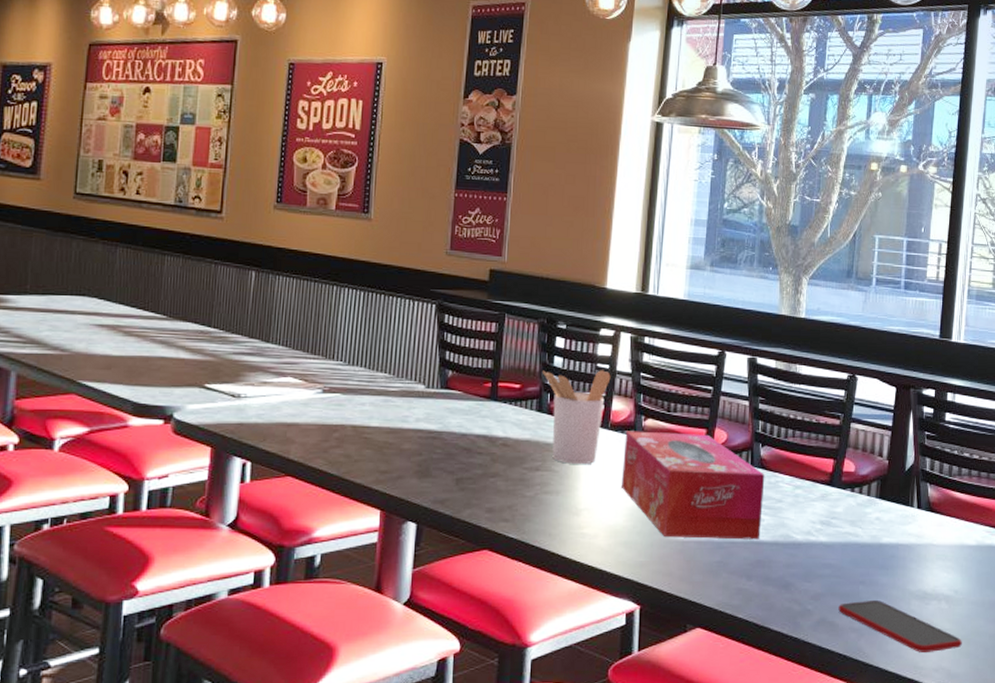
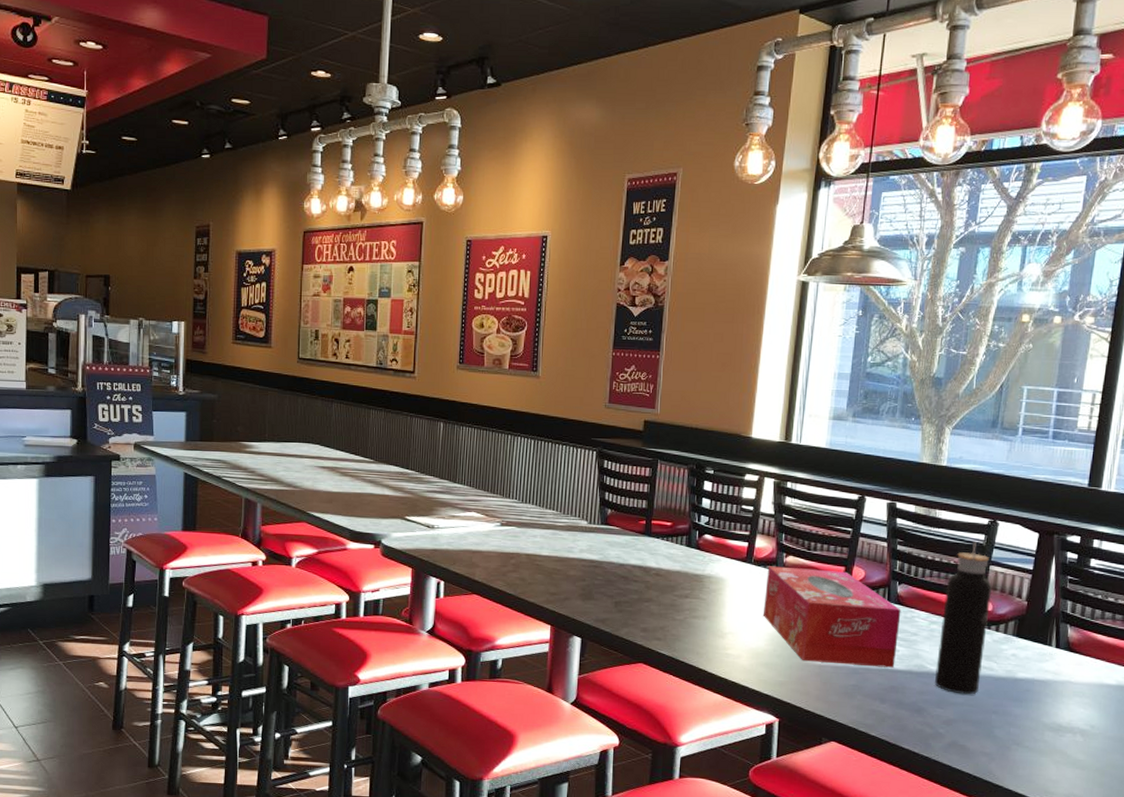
utensil holder: present [541,370,611,464] -> none [691,510,755,594]
water bottle: none [801,397,853,565] -> present [934,541,992,695]
smartphone: present [838,600,962,652] -> none [970,728,1096,780]

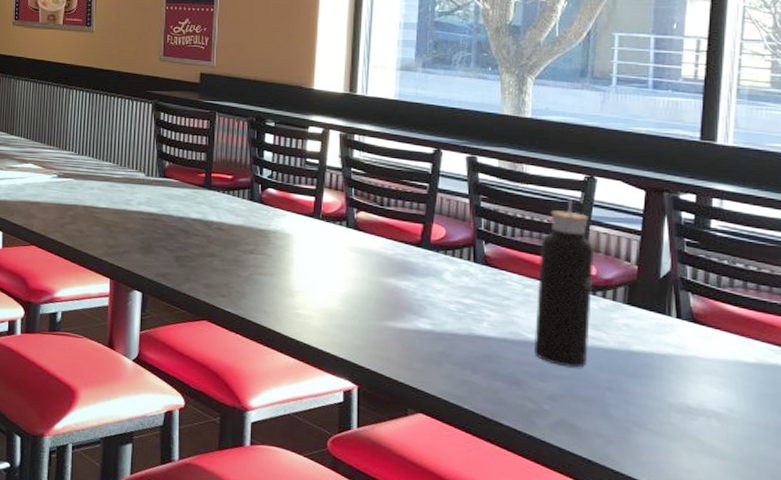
tissue box: present [762,566,901,668] -> none [334,222,490,335]

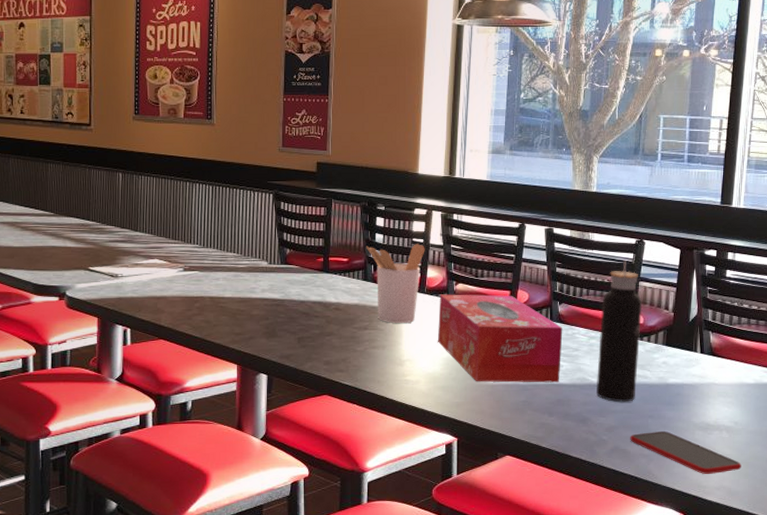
utensil holder: none [252,163,321,251] -> present [365,244,425,323]
tissue box: none [334,222,490,335] -> present [437,294,563,383]
smartphone: none [580,407,740,471] -> present [630,431,742,474]

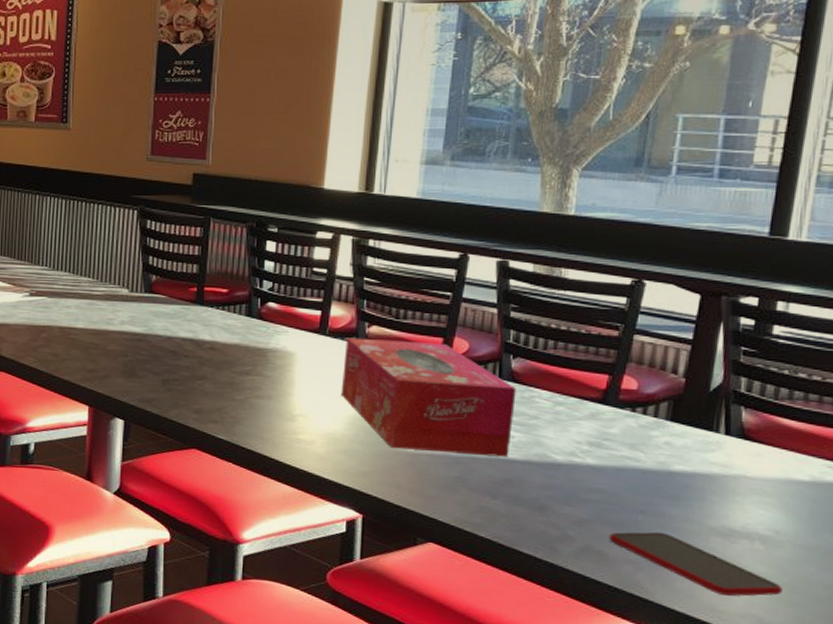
utensil holder: present [365,244,425,323] -> none [251,274,329,370]
water bottle: present [596,260,642,403] -> none [561,305,637,491]

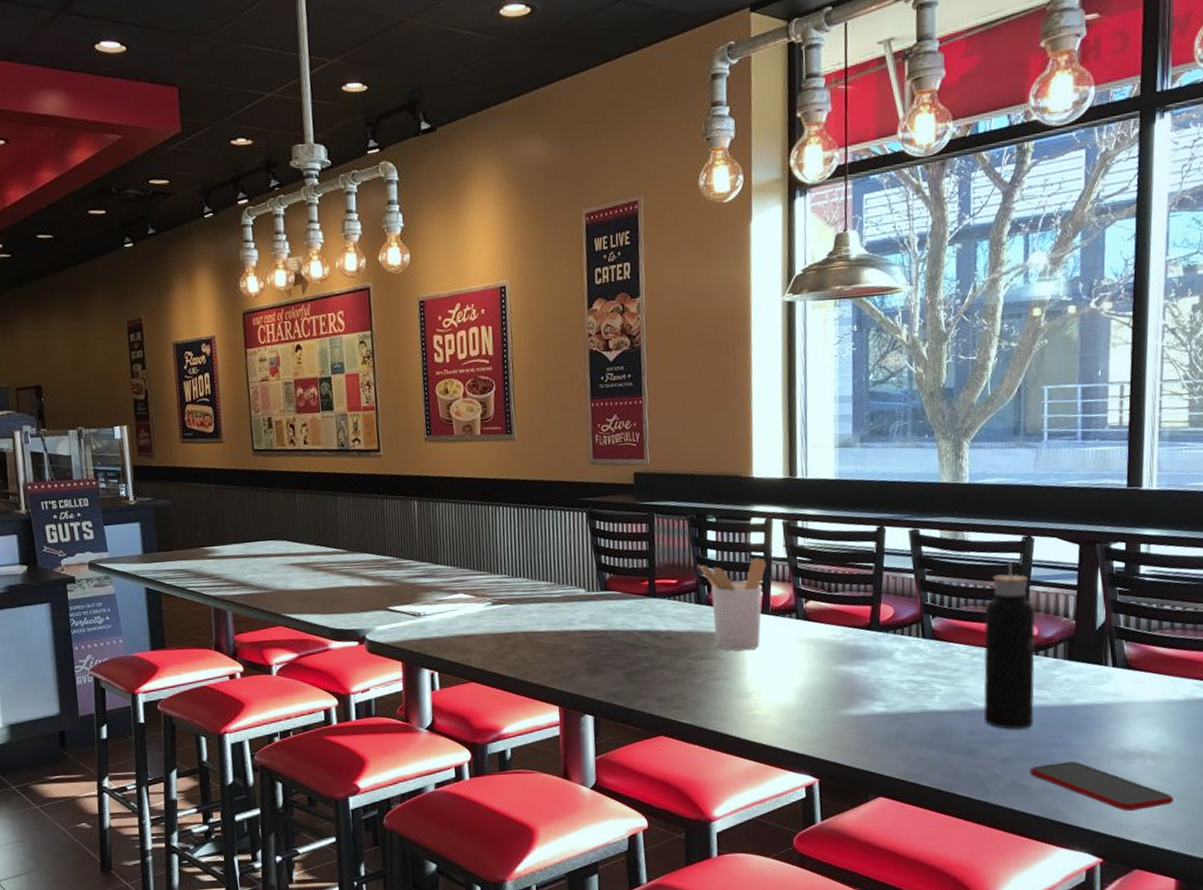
utensil holder: none [251,274,329,370] -> present [696,558,767,651]
tissue box: present [340,337,517,457] -> none [787,610,939,714]
water bottle: none [561,305,637,491] -> present [983,561,1035,730]

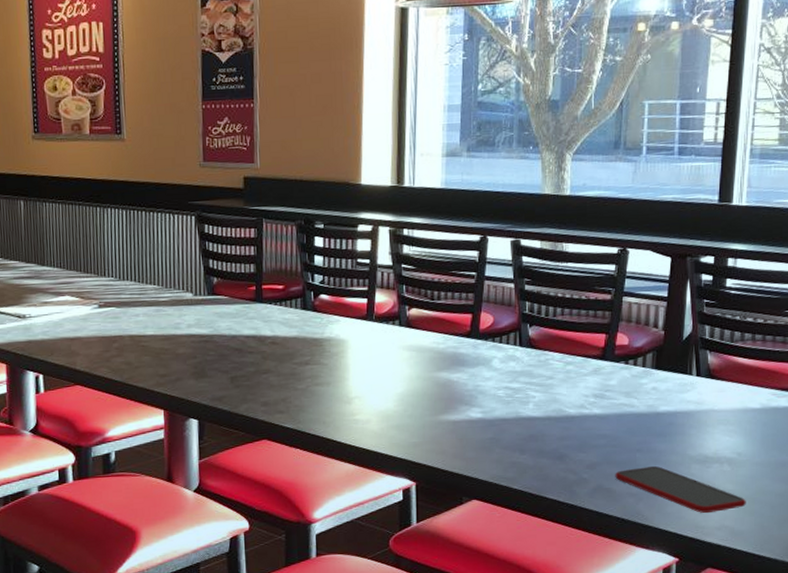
utensil holder: present [696,558,767,651] -> none [303,265,372,357]
water bottle: present [983,561,1035,730] -> none [574,272,626,436]

